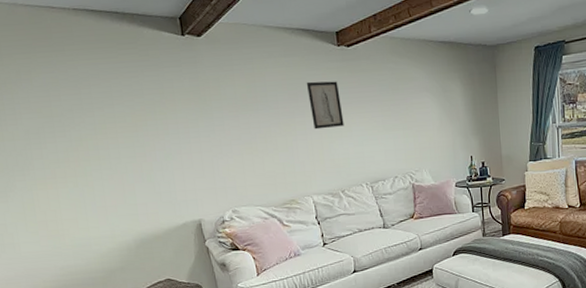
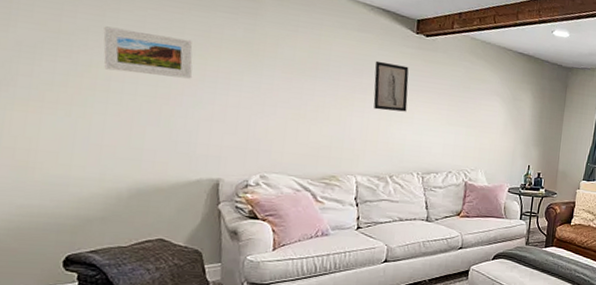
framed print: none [83,99,159,141] -> present [103,26,193,79]

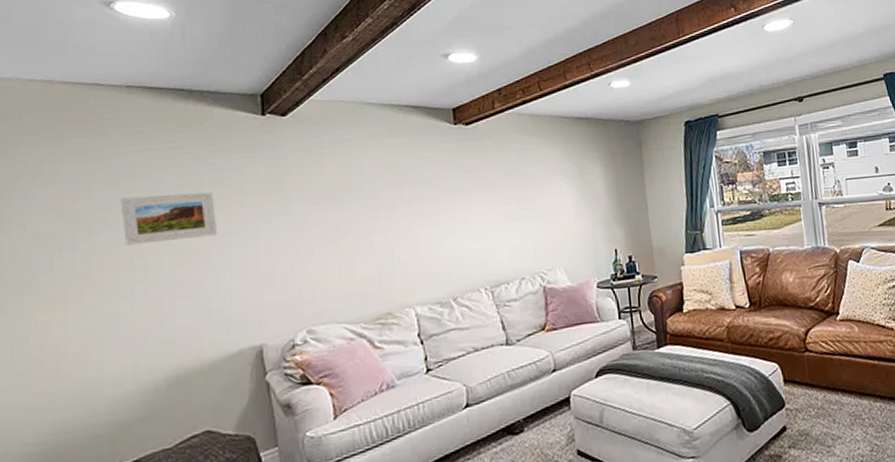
wall art: present [373,60,409,112] -> none [413,164,459,223]

